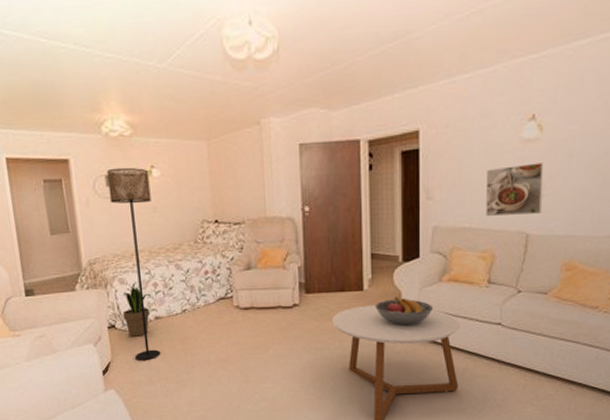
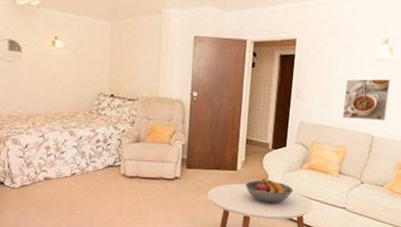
floor lamp: present [107,167,161,360] -> none [10,34,52,217]
potted plant: present [122,286,151,337] -> none [12,147,42,195]

